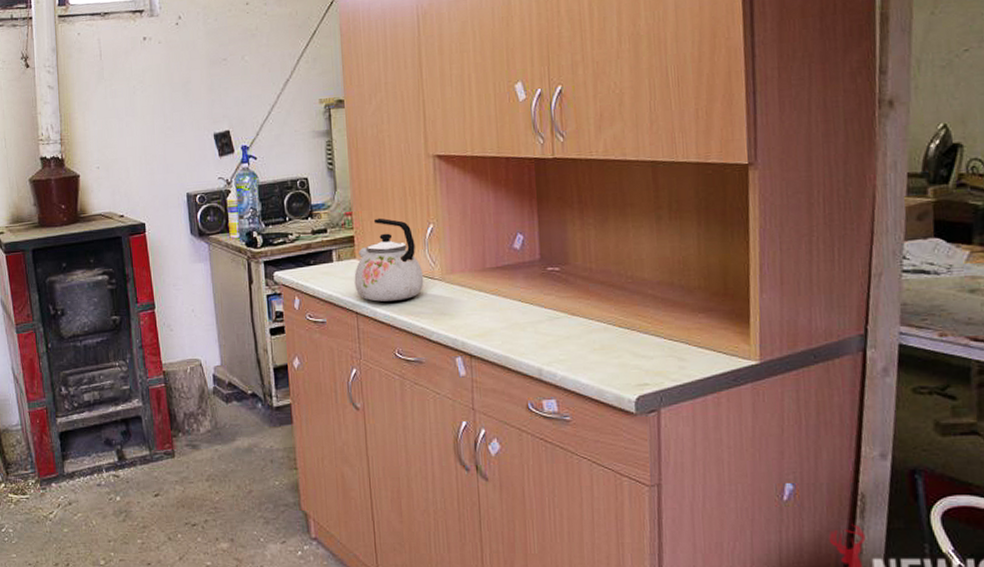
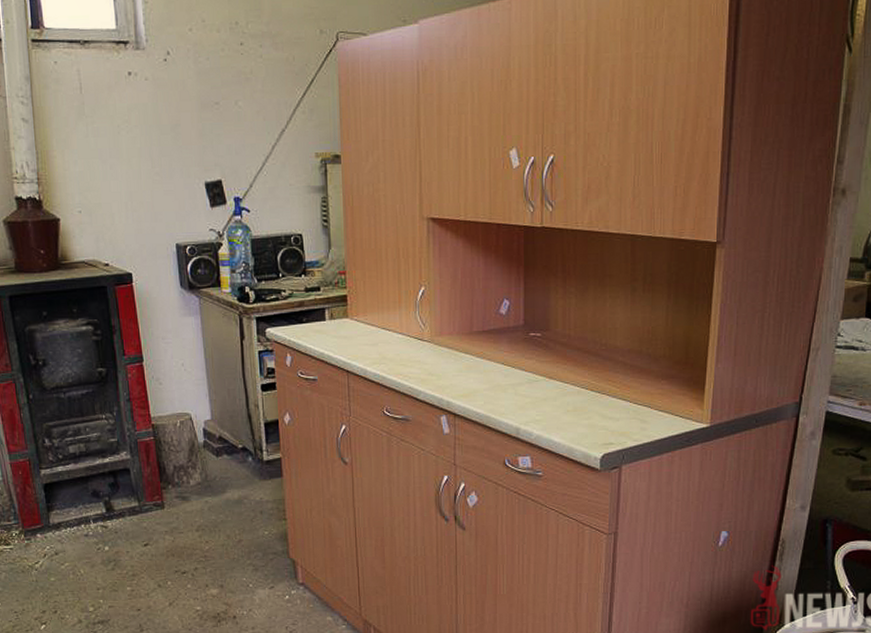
kettle: present [354,218,424,302] -> none [346,278,414,361]

